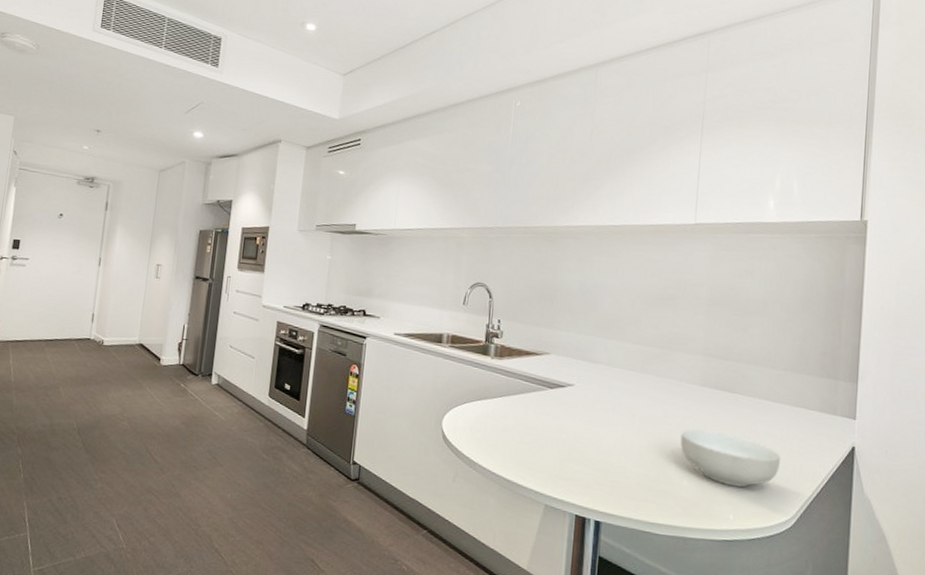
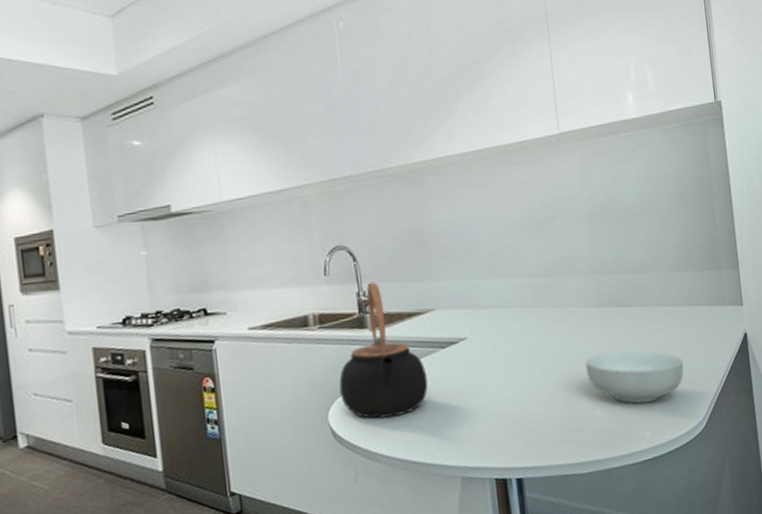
teapot: none [456,318,533,437] -> present [339,281,429,419]

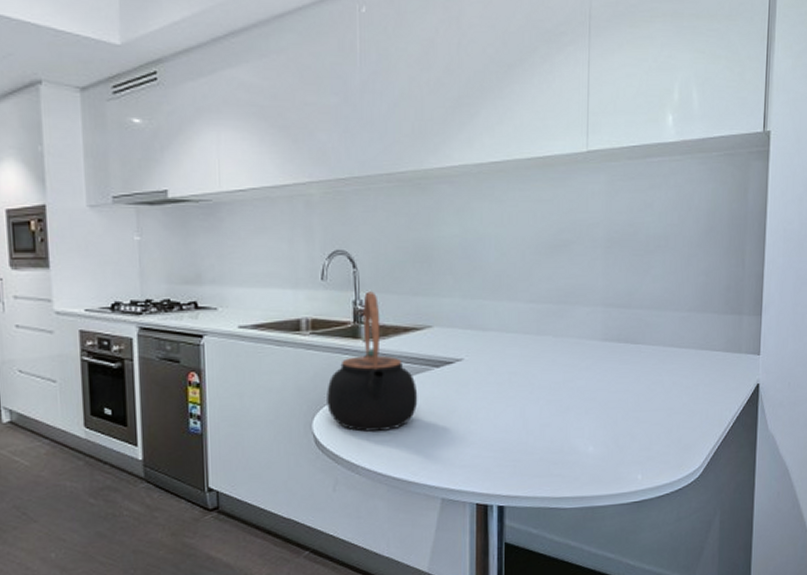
cereal bowl: present [585,350,684,404] -> none [583,388,687,445]

